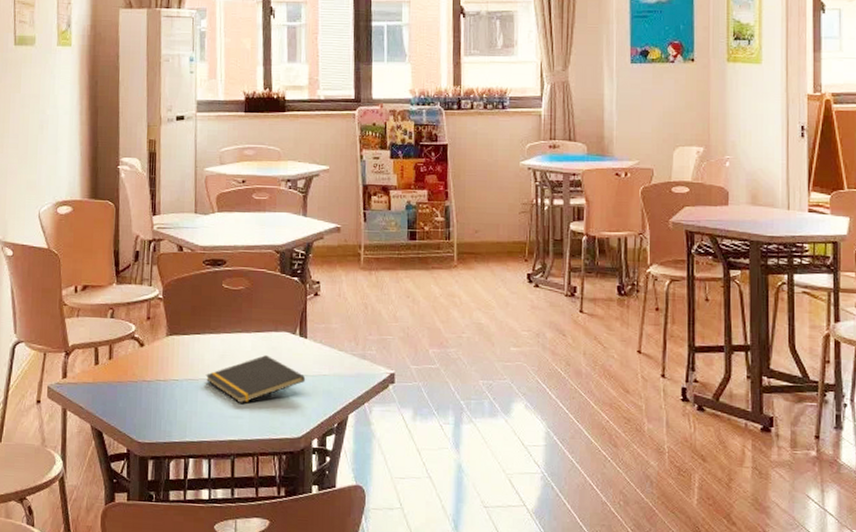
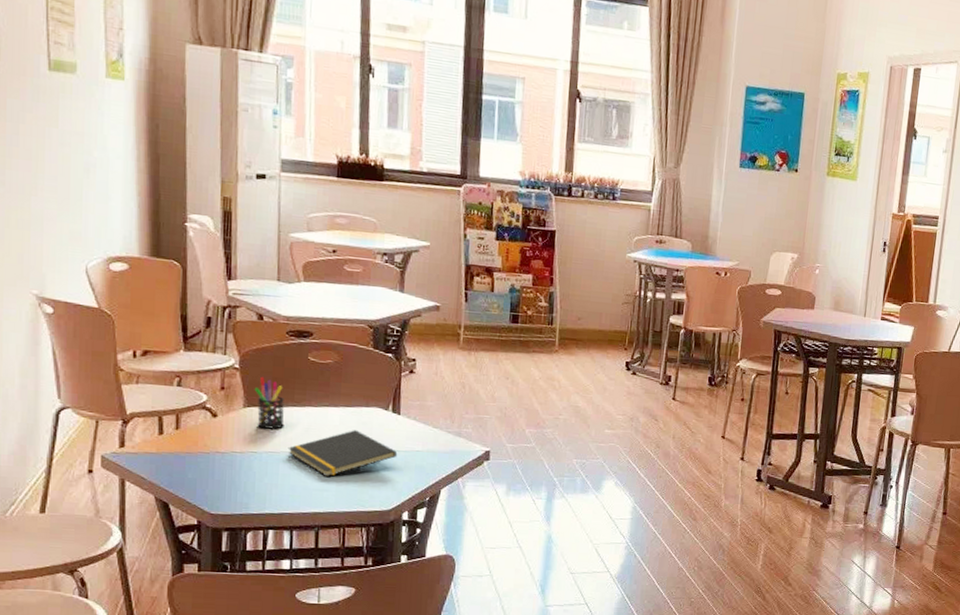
pen holder: none [175,305,202,357] -> present [254,376,284,429]

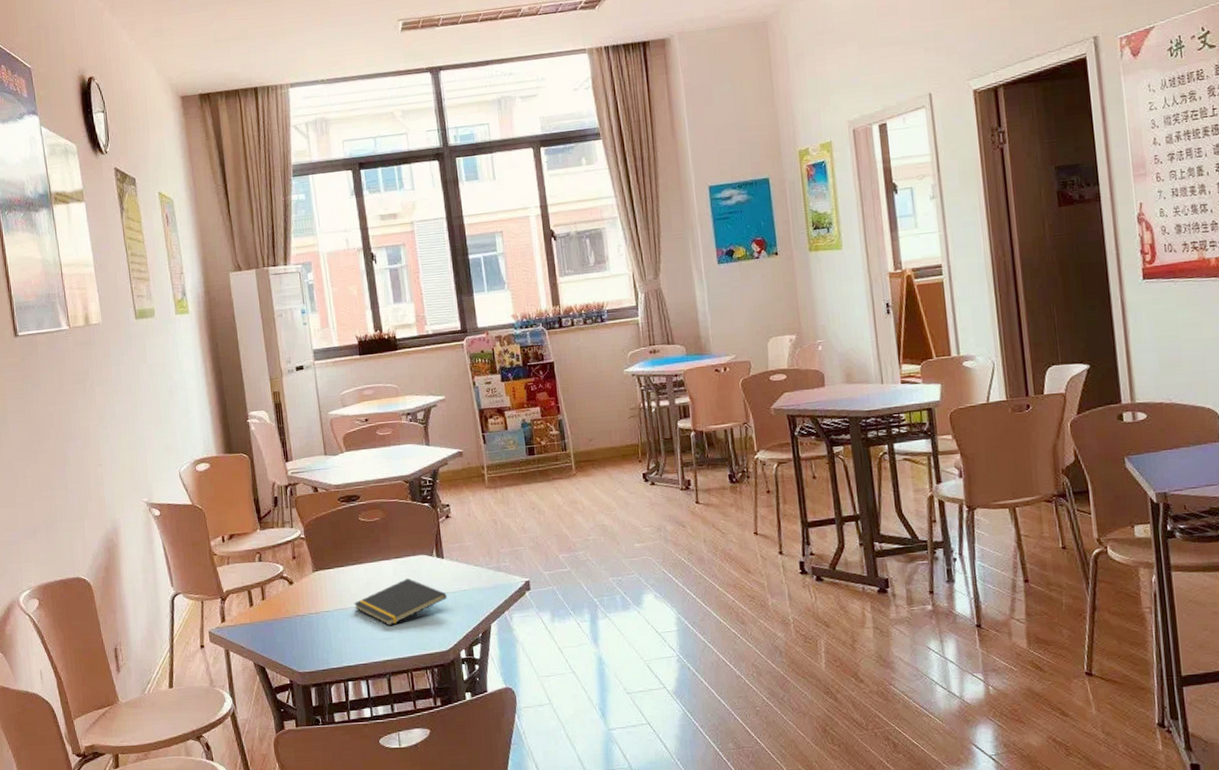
pen holder: present [254,376,284,429] -> none [319,542,348,589]

